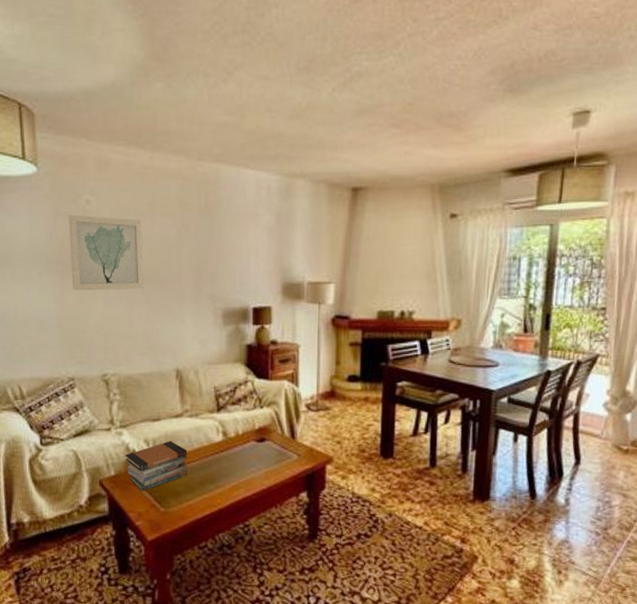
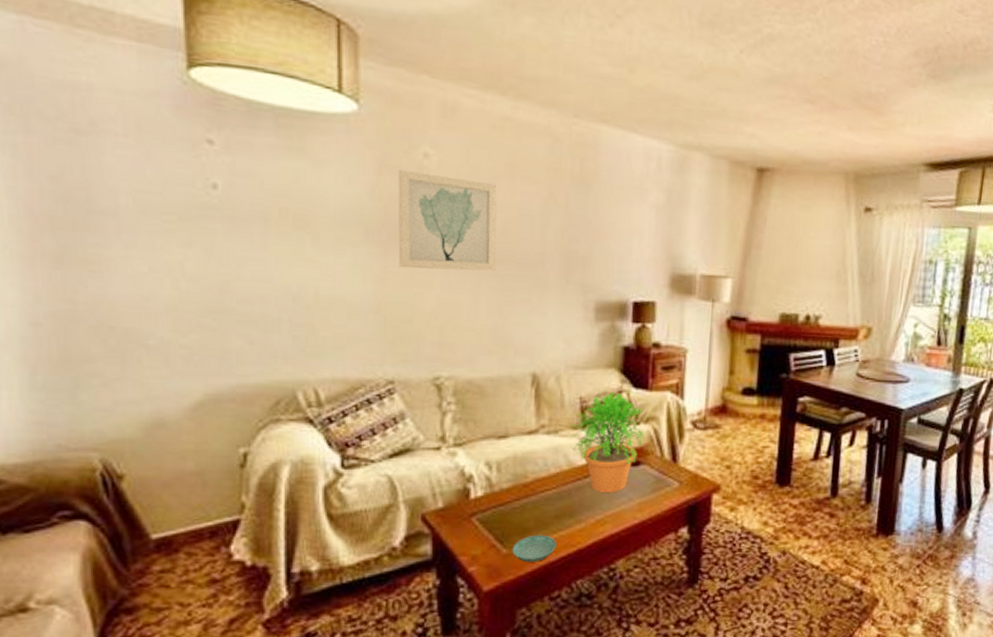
book stack: present [125,441,188,491] -> none [458,463,542,528]
saucer: none [168,497,202,519] -> present [512,535,556,562]
potted plant: none [208,381,269,464] -> present [570,391,647,493]

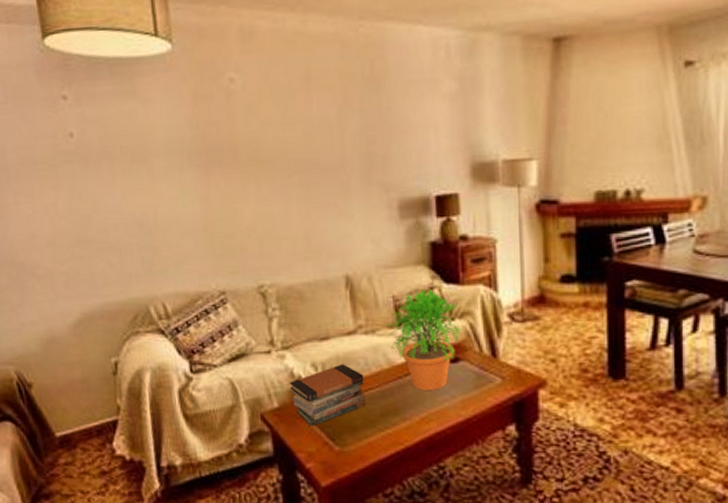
wall art: present [398,169,498,271] -> none [209,96,303,187]
book stack: none [458,463,542,528] -> present [289,364,366,426]
saucer: present [512,535,556,562] -> none [343,433,385,459]

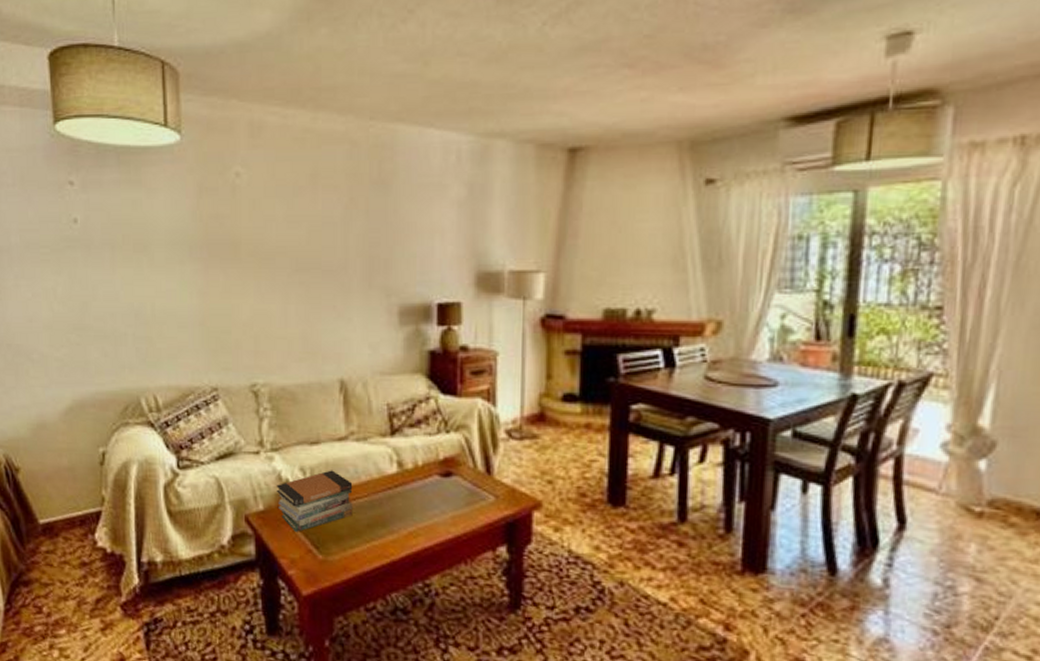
potted plant: present [386,288,463,390] -> none [379,398,458,504]

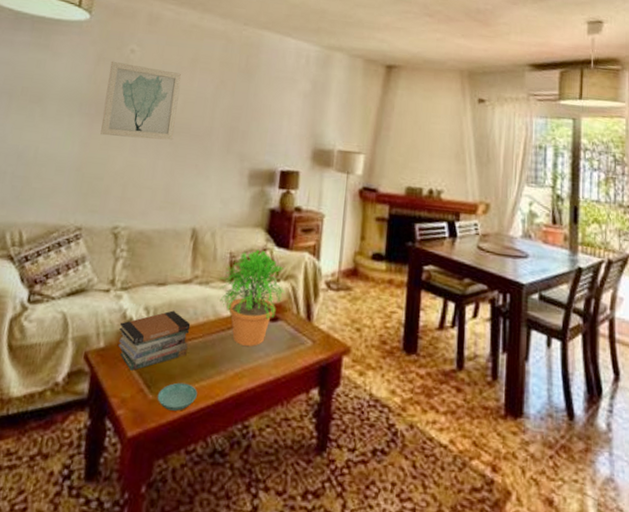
wall art: none [215,190,303,282] -> present [100,61,182,141]
saucer: none [327,543,370,571] -> present [157,382,197,411]
potted plant: none [379,398,458,504] -> present [219,249,286,346]

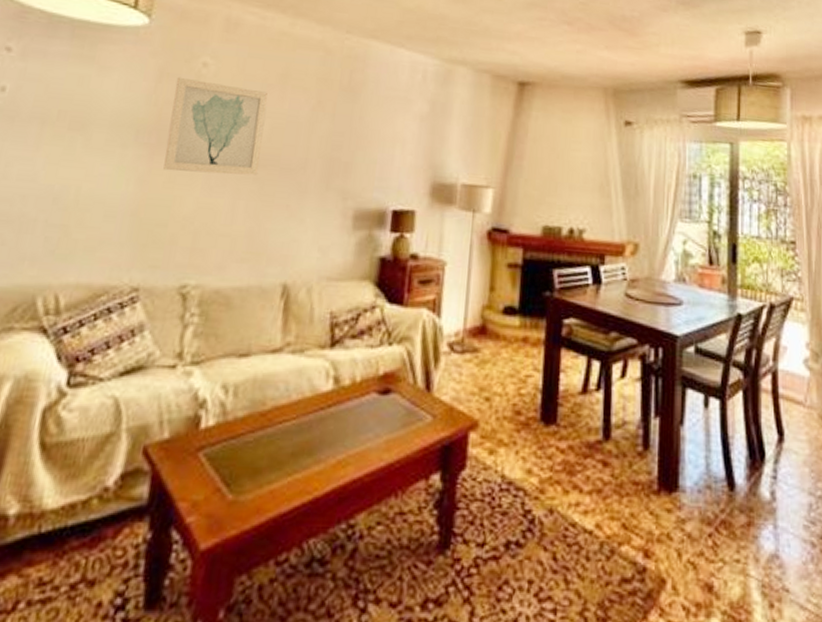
book stack: present [118,310,191,371] -> none [188,387,282,466]
saucer: present [157,382,197,411] -> none [238,477,290,513]
potted plant: present [219,249,286,346] -> none [316,306,400,426]

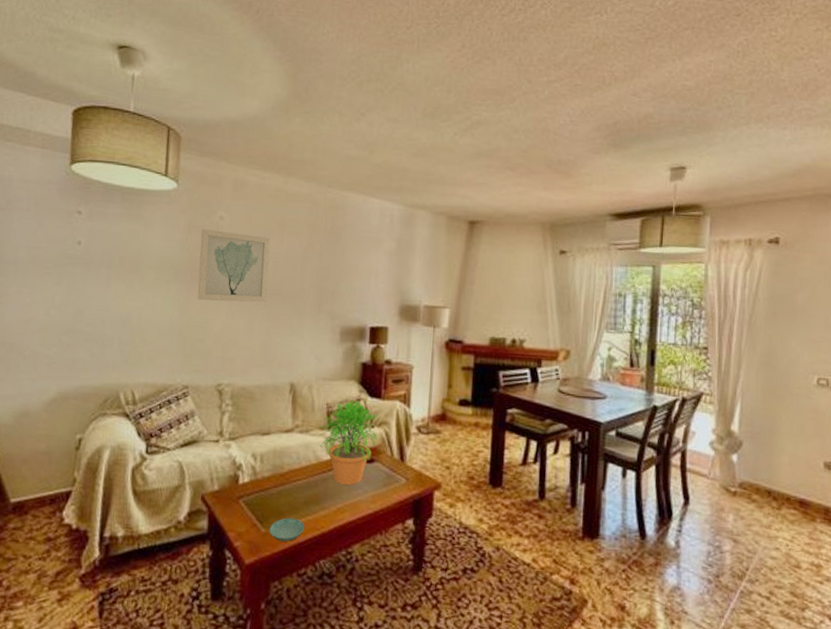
saucer: none [238,477,290,513] -> present [269,518,305,542]
potted plant: none [316,306,400,426] -> present [318,399,380,485]

